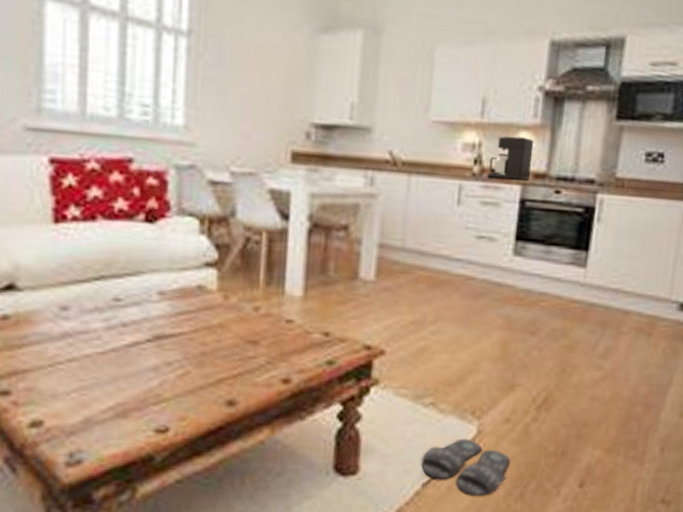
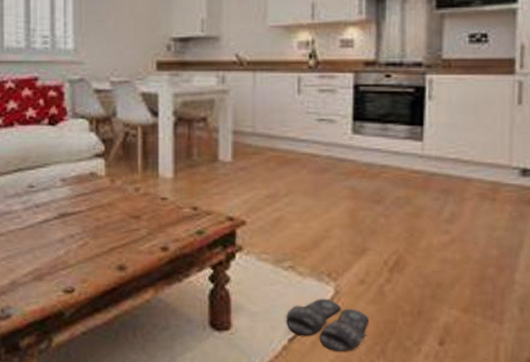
coffee maker: present [487,136,534,182] -> none [322,32,362,70]

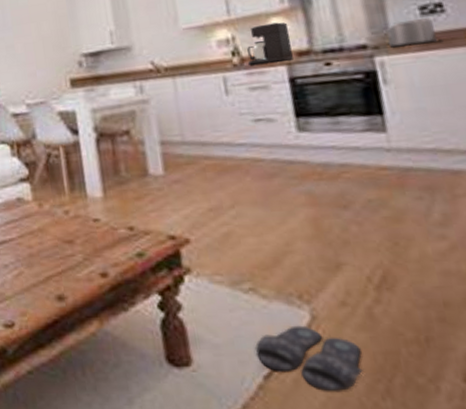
coffee maker: none [322,32,362,70] -> present [247,22,294,66]
toaster: none [439,45,481,69] -> present [385,17,444,49]

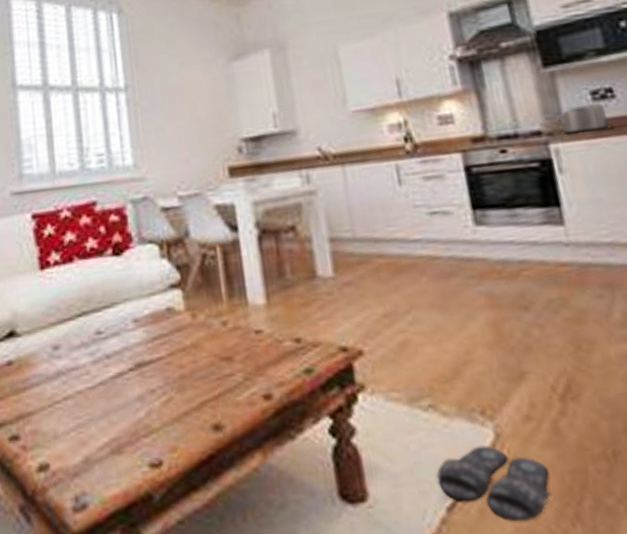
coffee maker: present [247,22,294,66] -> none [420,105,468,153]

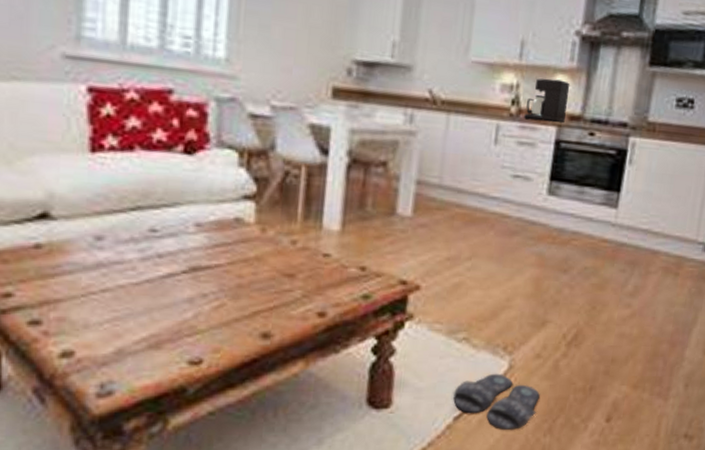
coffee maker: none [420,105,468,153] -> present [524,78,570,124]
toaster: present [559,102,616,136] -> none [643,107,684,137]

